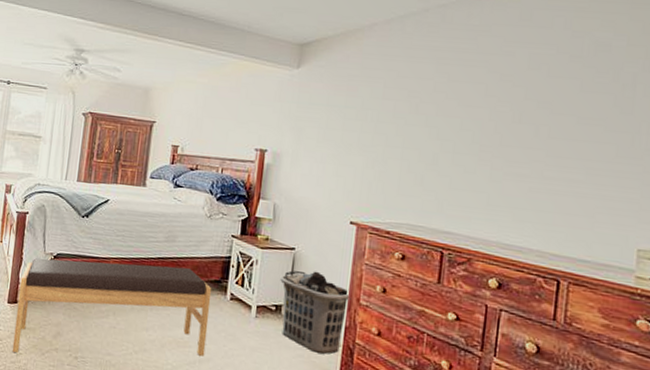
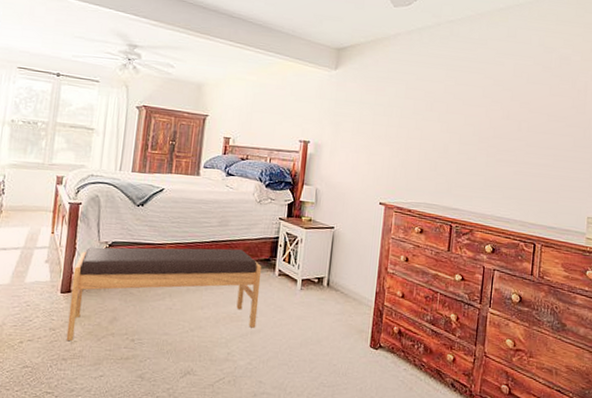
clothes hamper: present [280,270,351,354] -> none [322,246,380,317]

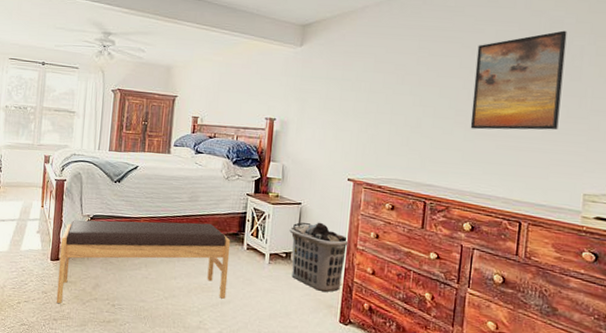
clothes hamper: none [322,246,380,317] -> present [289,222,350,292]
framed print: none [491,67,574,158] -> present [470,30,567,130]

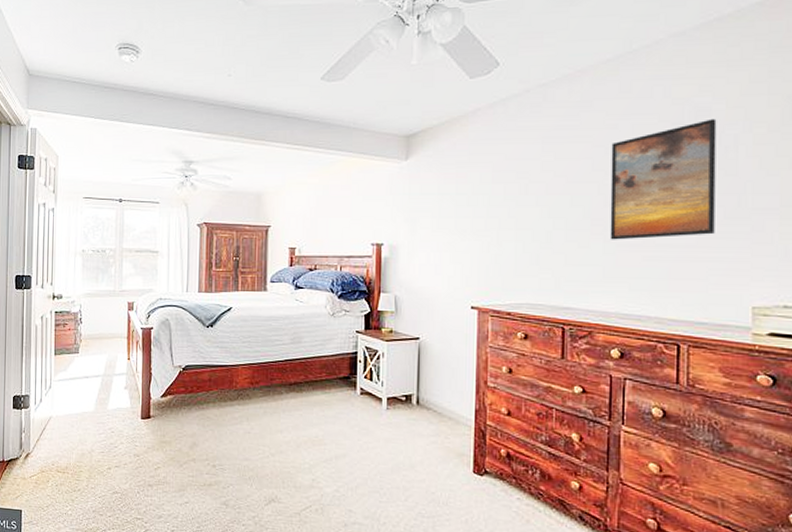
bench: present [56,220,231,304] -> none [150,367,342,468]
clothes hamper: present [289,222,350,292] -> none [408,358,479,438]

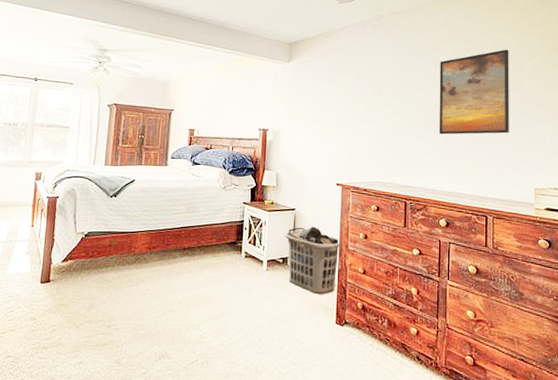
clothes hamper: none [408,358,479,438] -> present [285,226,341,294]

